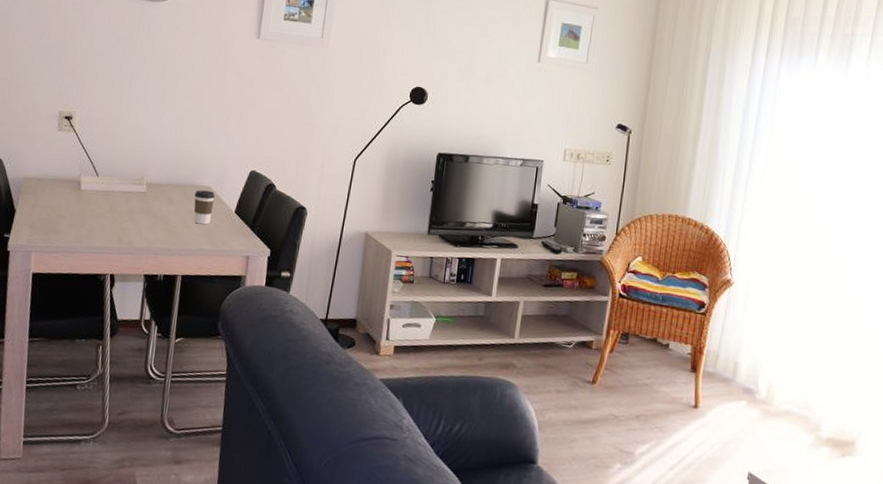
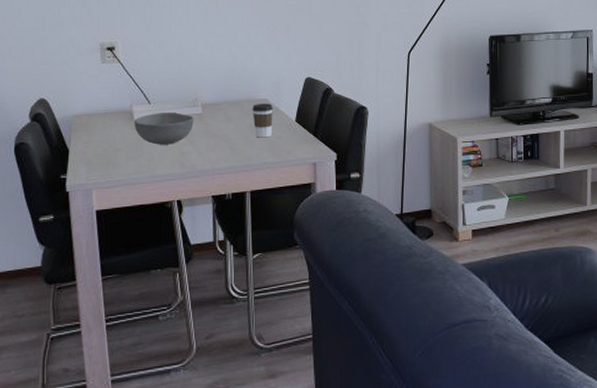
bowl: none [80,185,138,219] -> present [134,112,194,145]

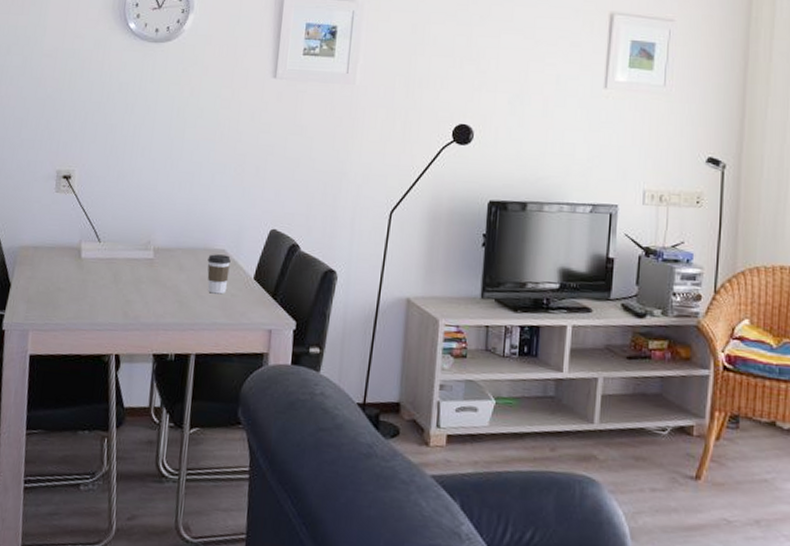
bowl: present [134,112,194,145] -> none [80,253,144,290]

